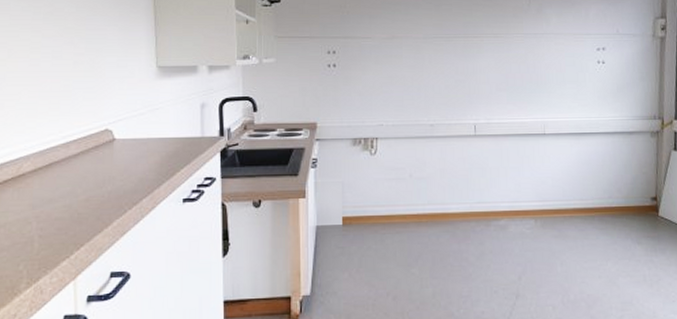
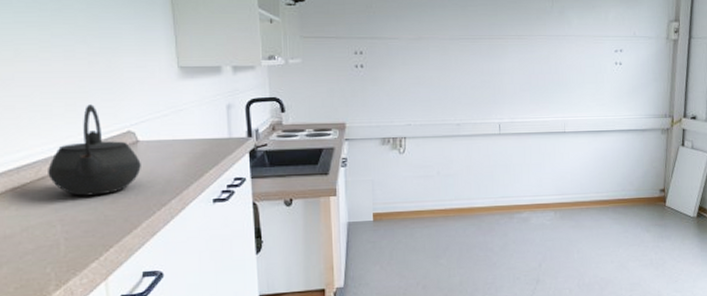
kettle: none [28,103,116,193] -> present [48,104,141,196]

